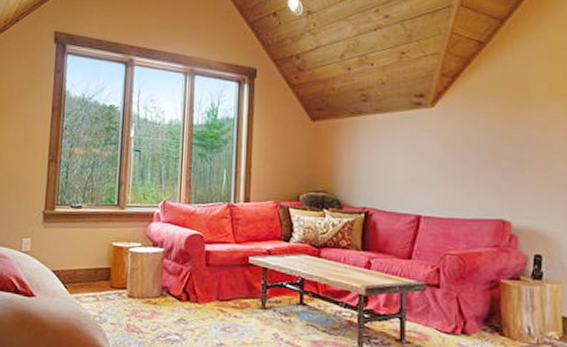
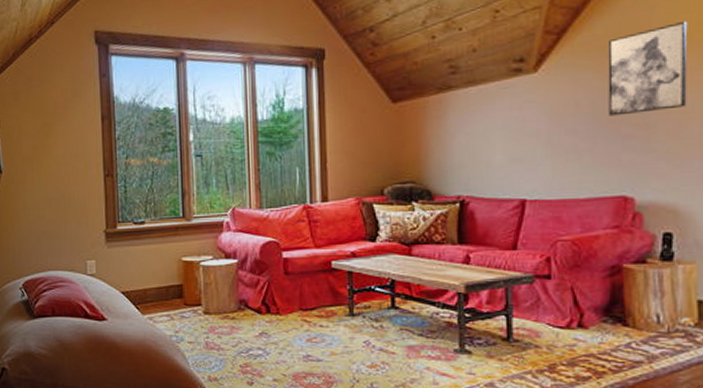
wall art: none [491,77,556,151] -> present [607,20,688,116]

